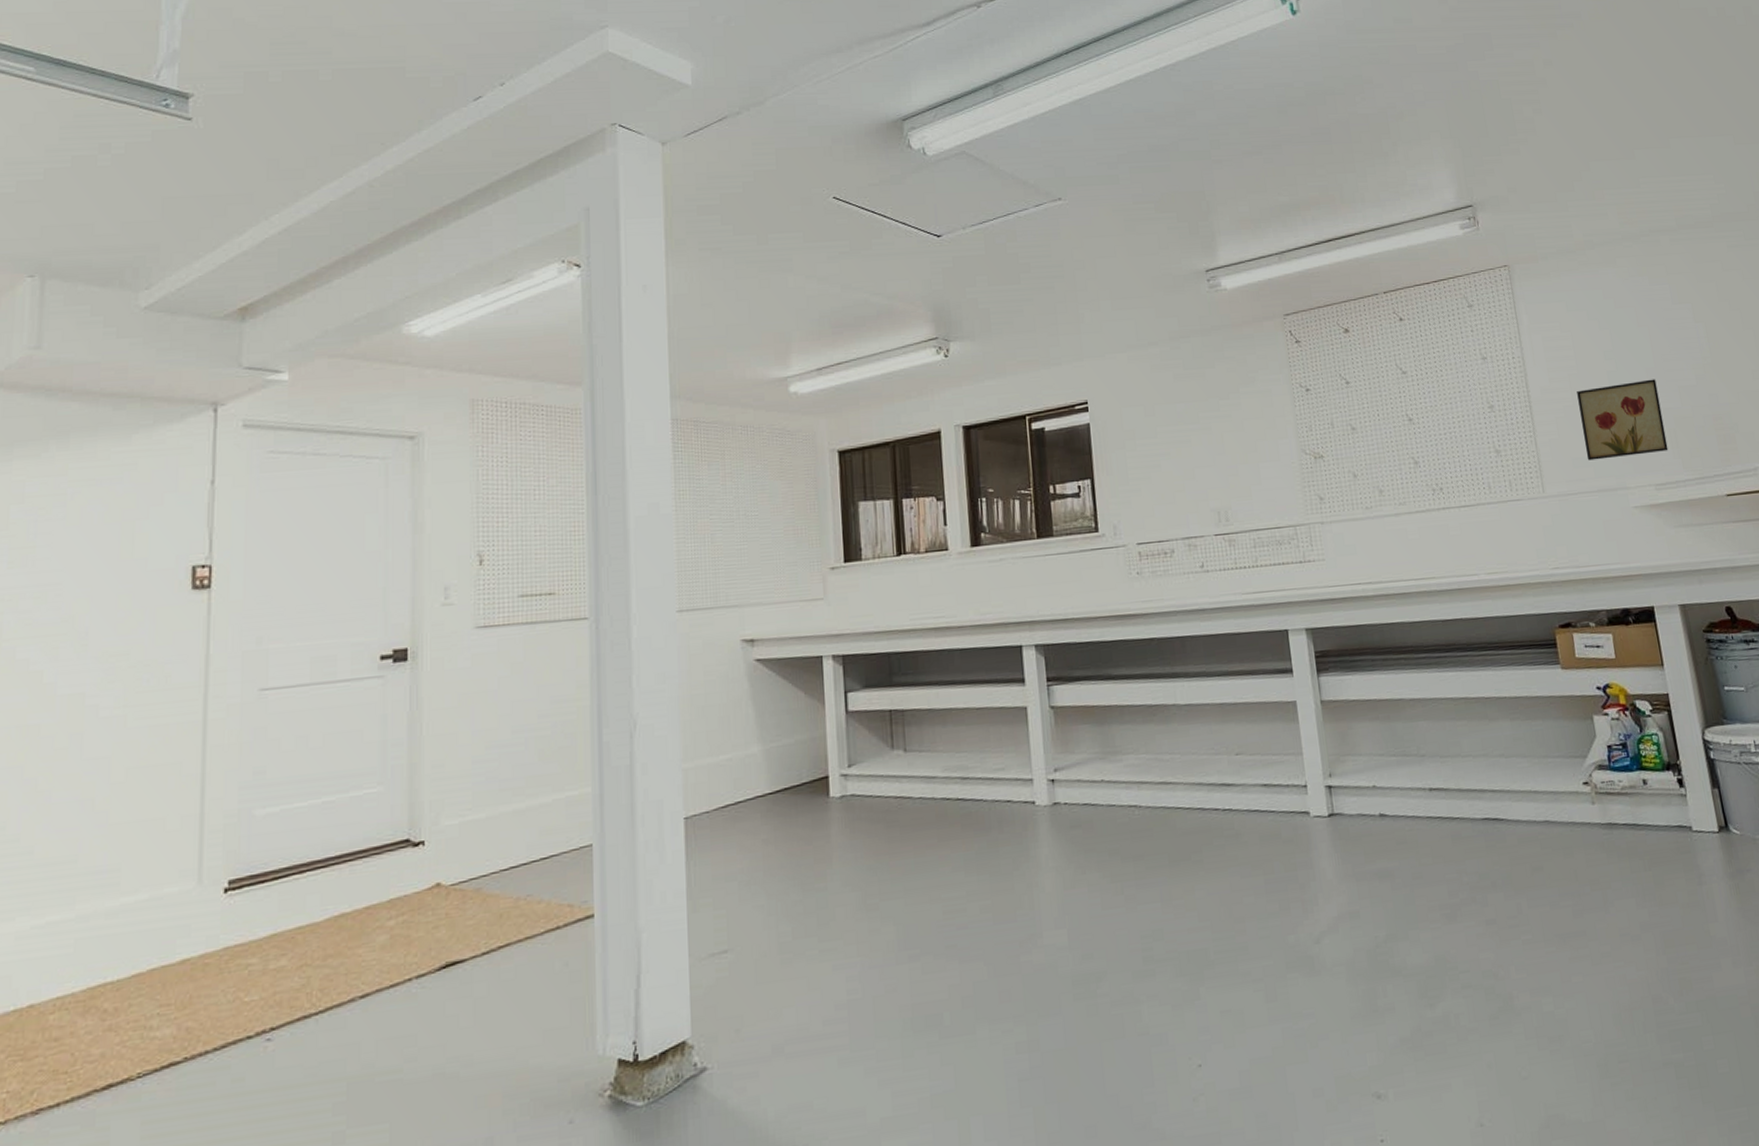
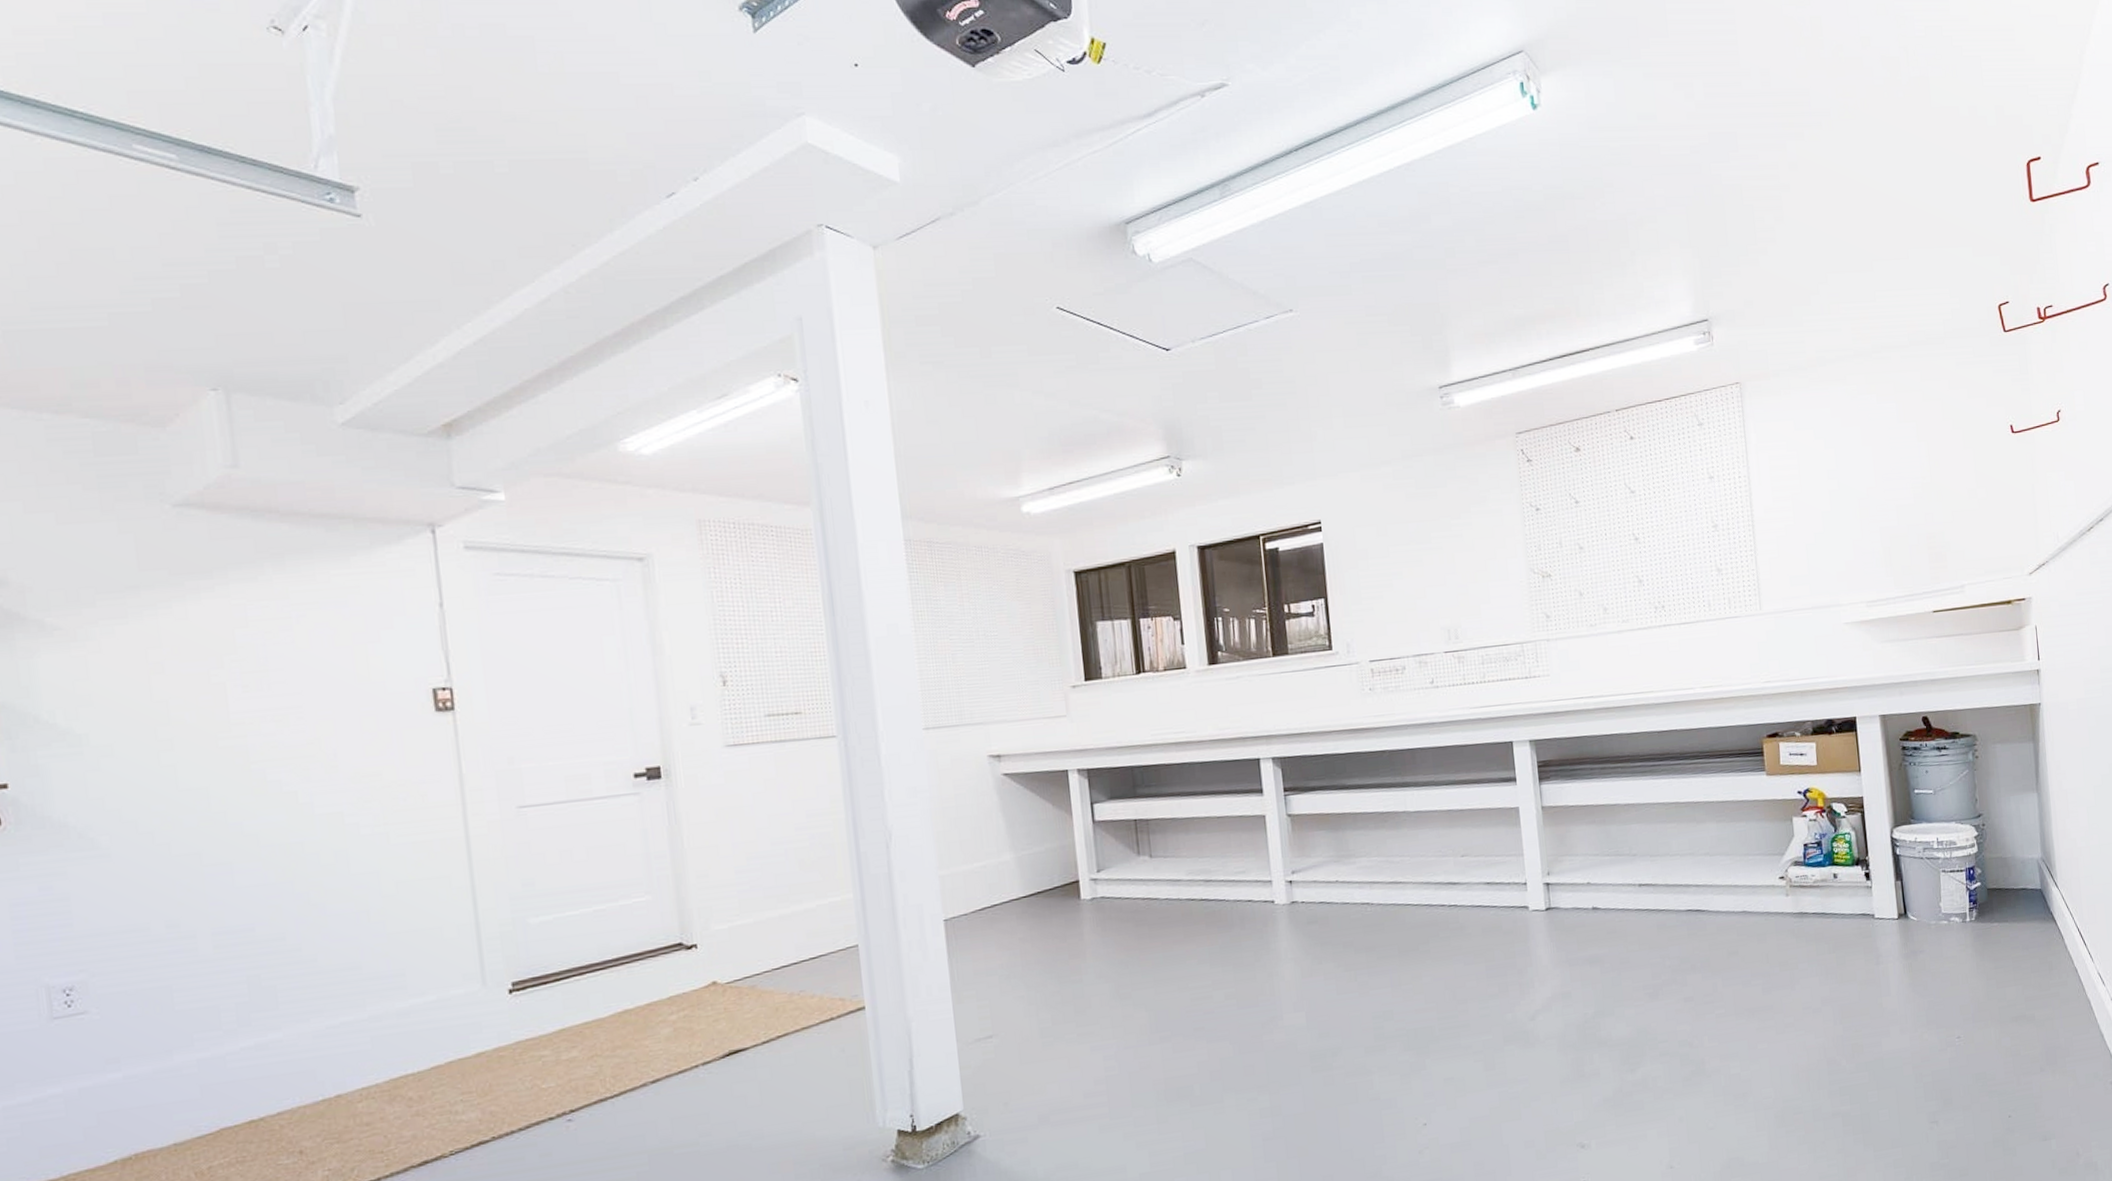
wall art: present [1577,379,1669,461] -> none [1799,498,1882,579]

